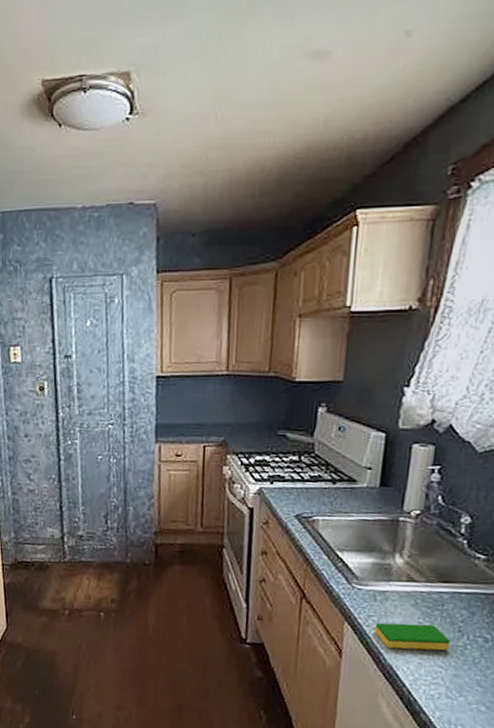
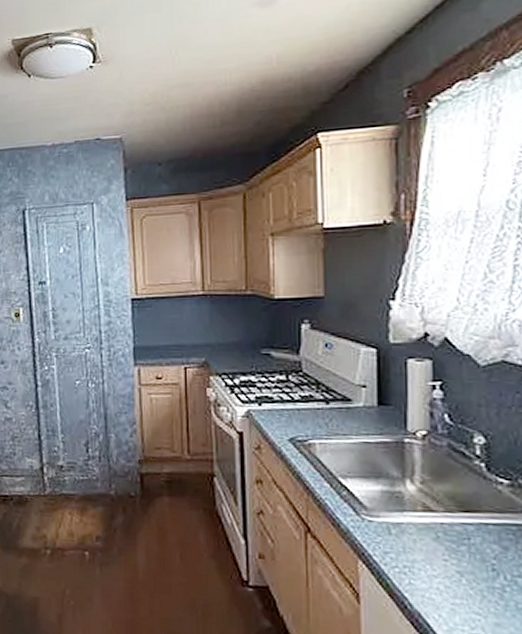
dish sponge: present [374,622,451,651] -> none [394,560,485,594]

